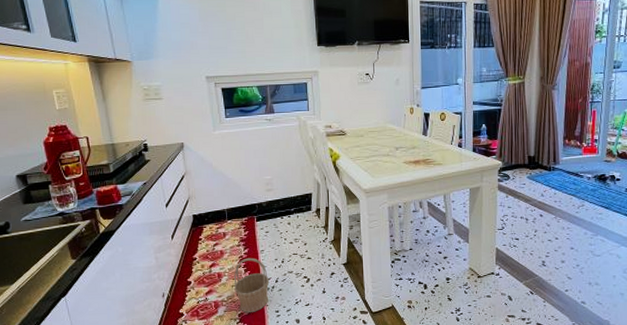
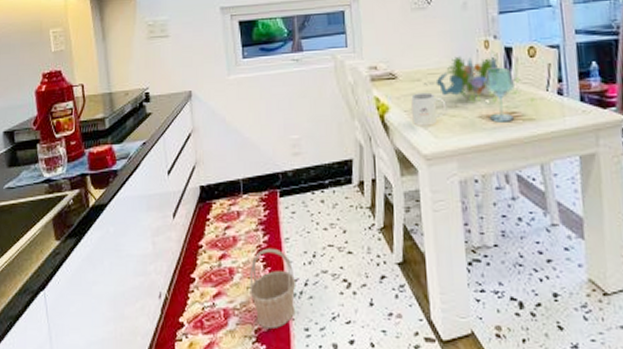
mug: none [355,145,382,169] -> present [410,92,447,126]
flower arrangement: none [365,115,443,154] -> present [423,50,536,105]
wine glass: none [409,127,430,166] -> present [484,67,516,123]

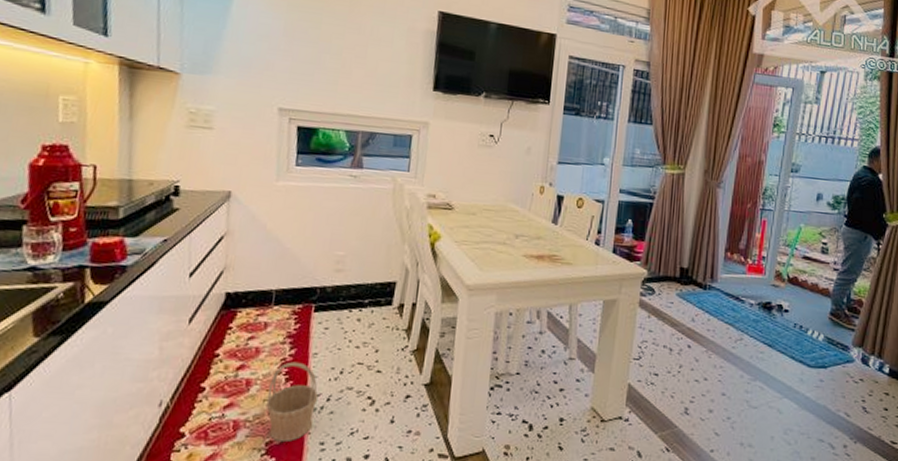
mug: present [410,92,447,126] -> none [461,226,496,259]
flower arrangement: present [423,50,536,105] -> none [477,196,576,249]
wine glass: present [484,67,516,123] -> none [533,212,561,264]

